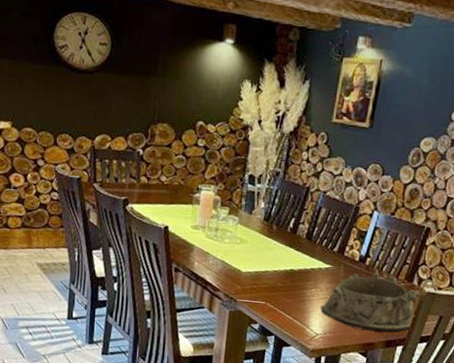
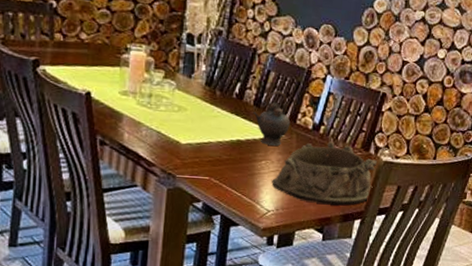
teapot: none [305,225,339,276] -> present [253,90,291,146]

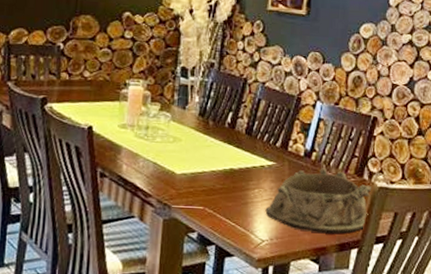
teapot: present [253,90,291,146] -> none [245,118,282,174]

